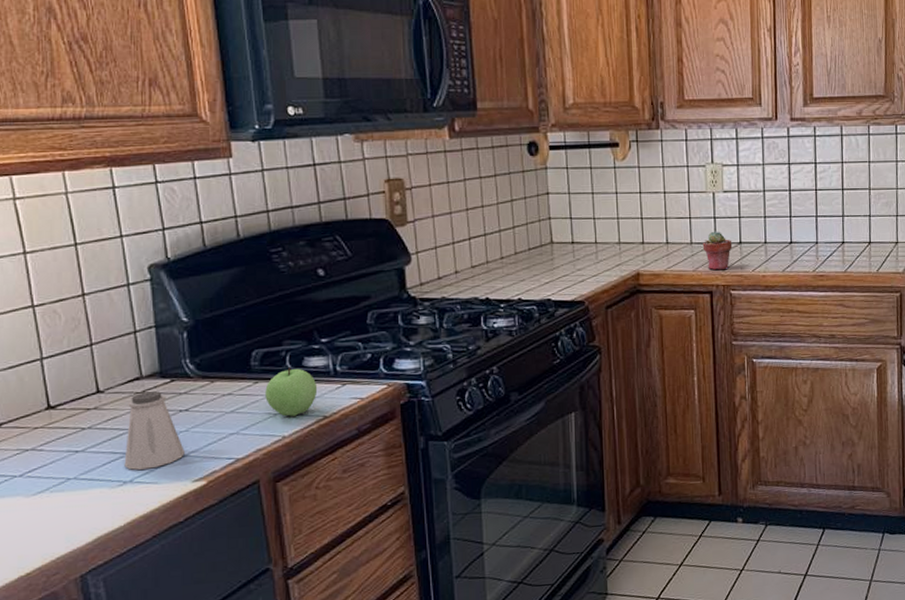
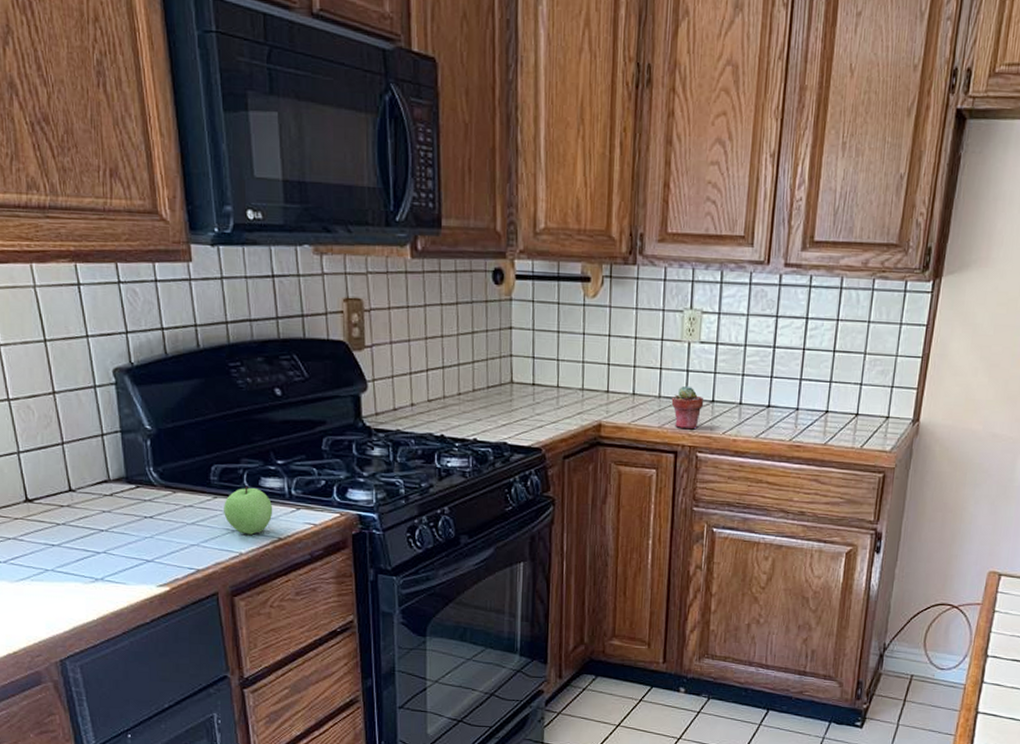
saltshaker: present [124,391,185,470] -> none [95,495,150,570]

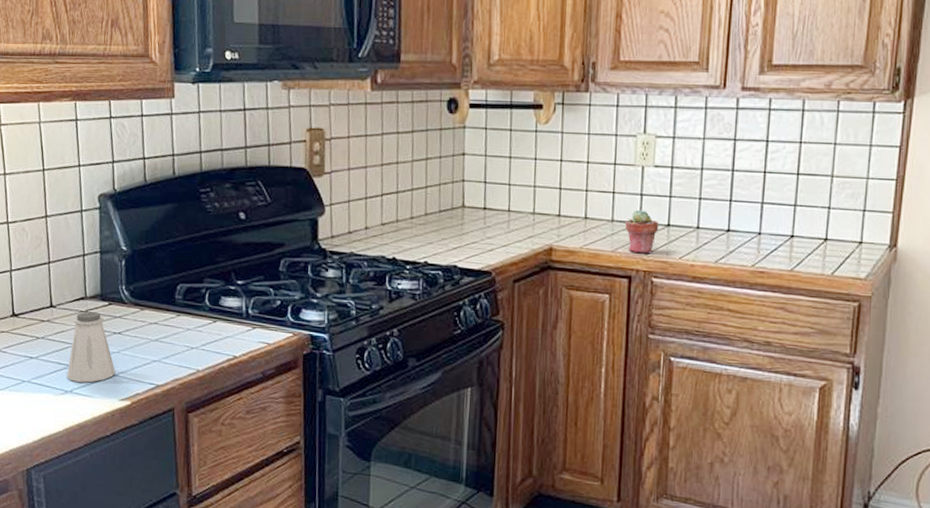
saltshaker: none [95,495,150,570] -> present [67,311,115,383]
apple: present [224,485,273,535] -> none [185,304,231,352]

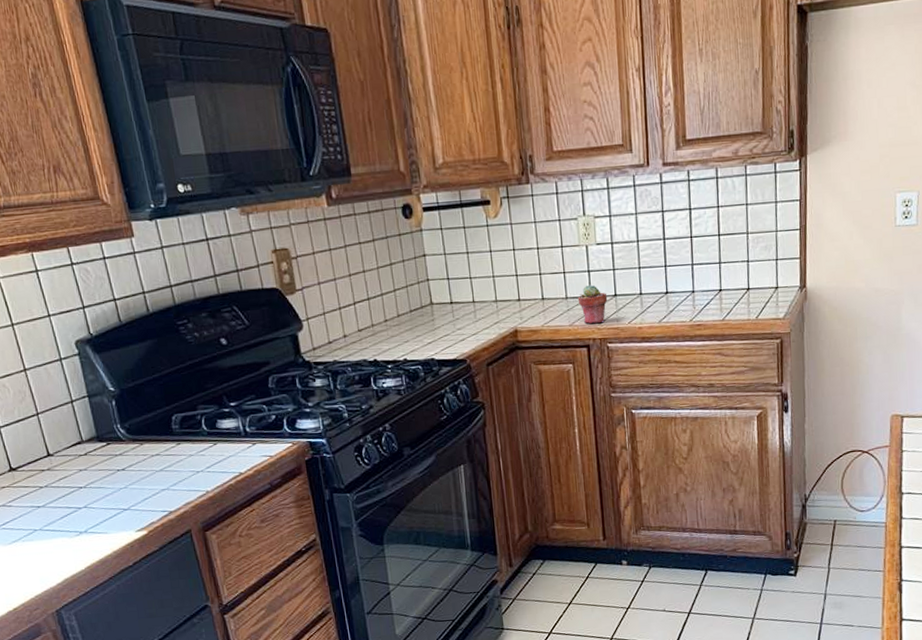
saltshaker: present [67,311,115,383] -> none [74,453,126,522]

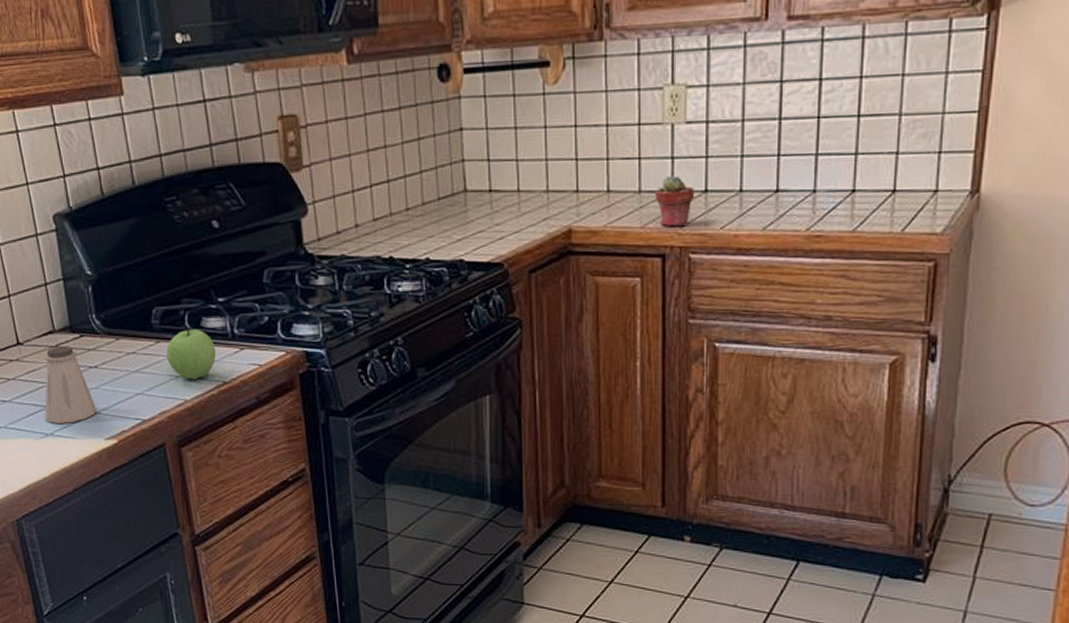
saltshaker: none [74,453,126,522] -> present [44,346,96,423]
apple: none [187,429,232,474] -> present [166,327,217,380]

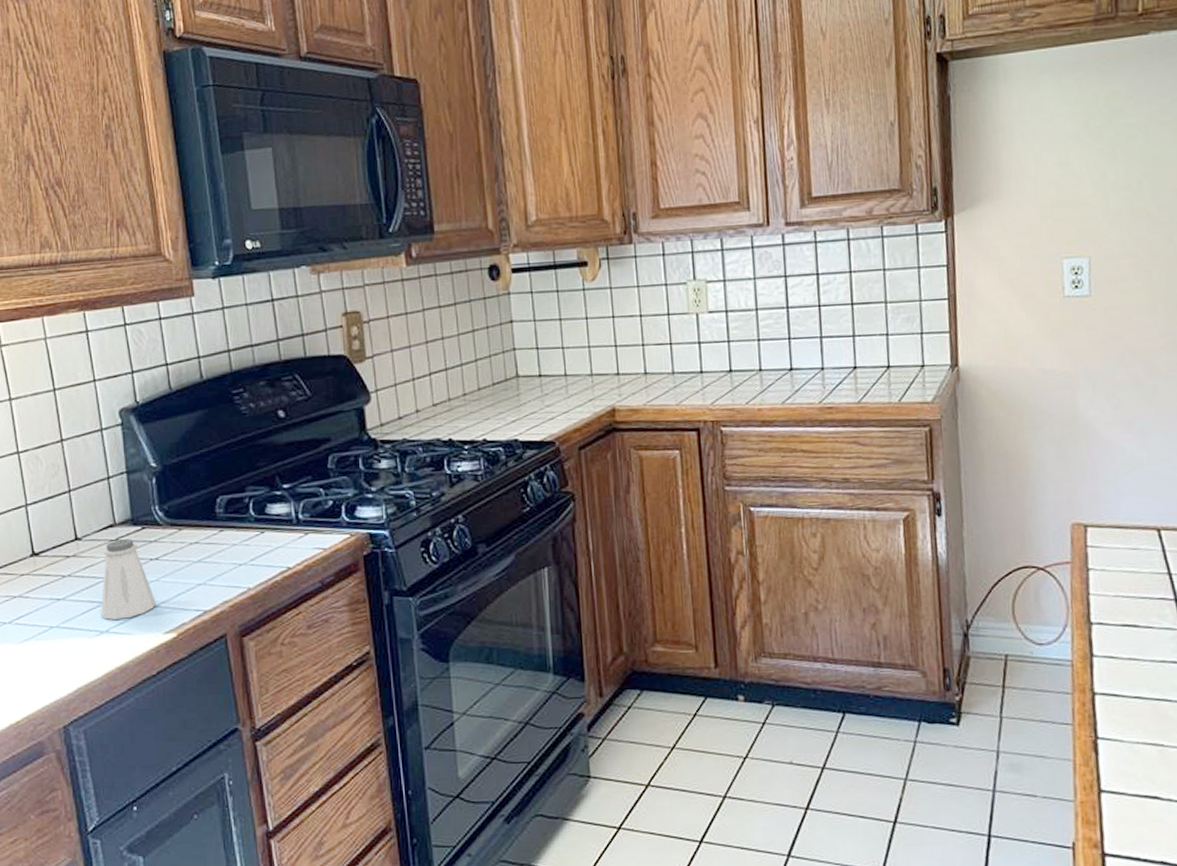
apple: present [166,327,217,380] -> none [230,514,281,567]
potted succulent: present [654,175,695,228] -> none [686,358,722,404]

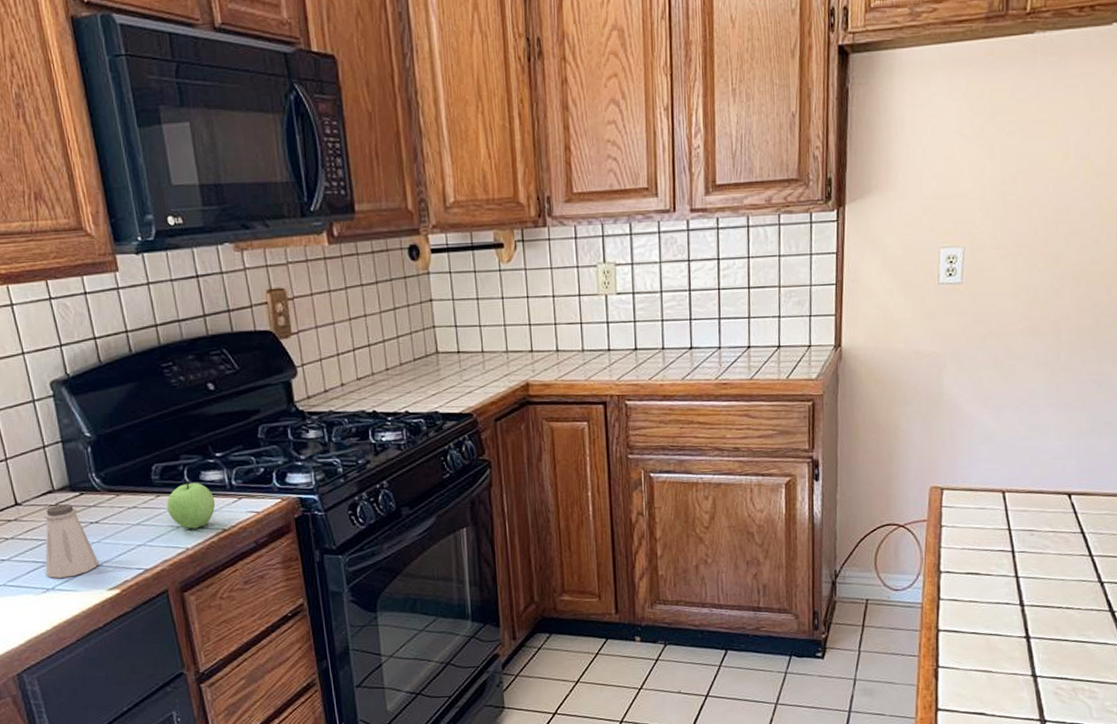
apple: none [230,514,281,567] -> present [167,481,216,529]

